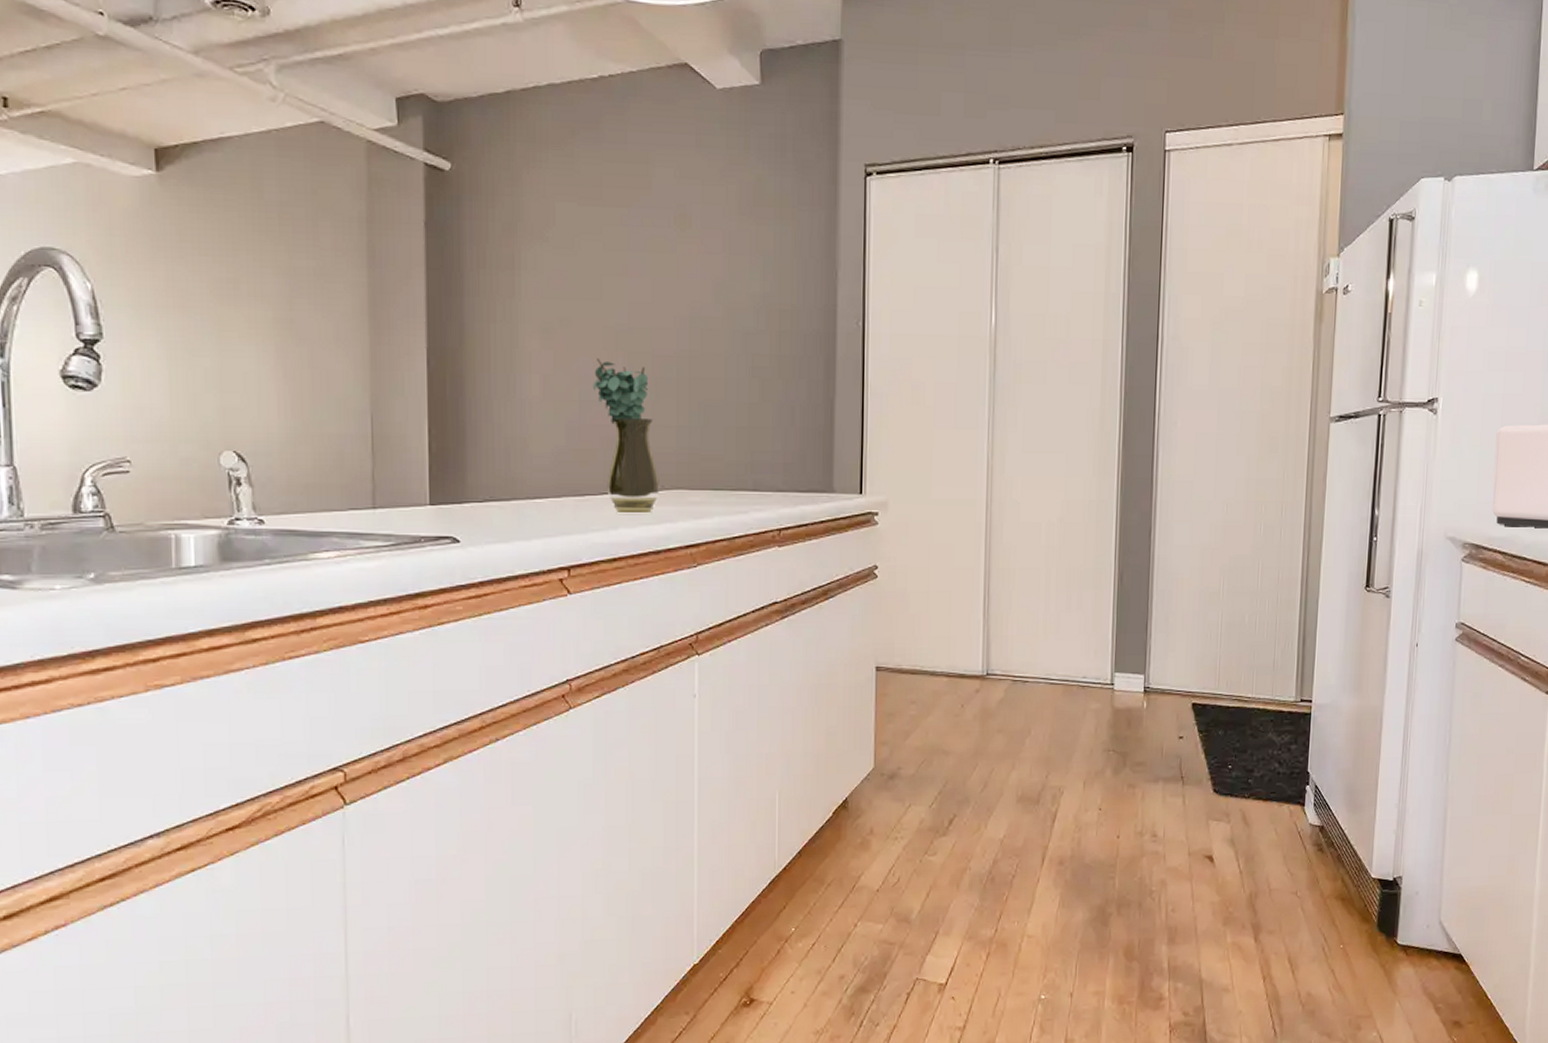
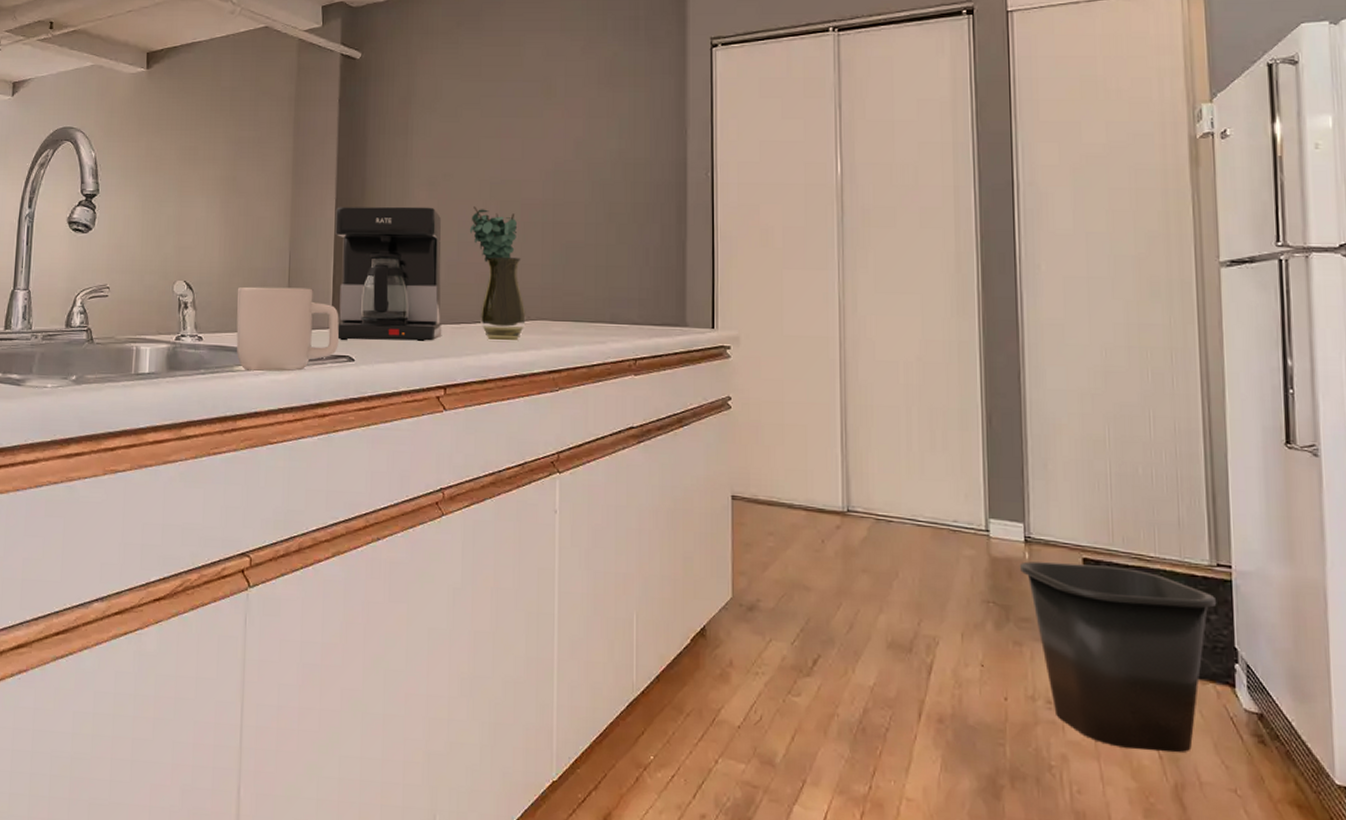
mug: none [305,457,439,558] -> present [236,286,339,372]
coffee maker: none [427,358,564,519] -> present [334,206,442,342]
waste bin: none [1139,708,1298,868] -> present [1020,561,1217,753]

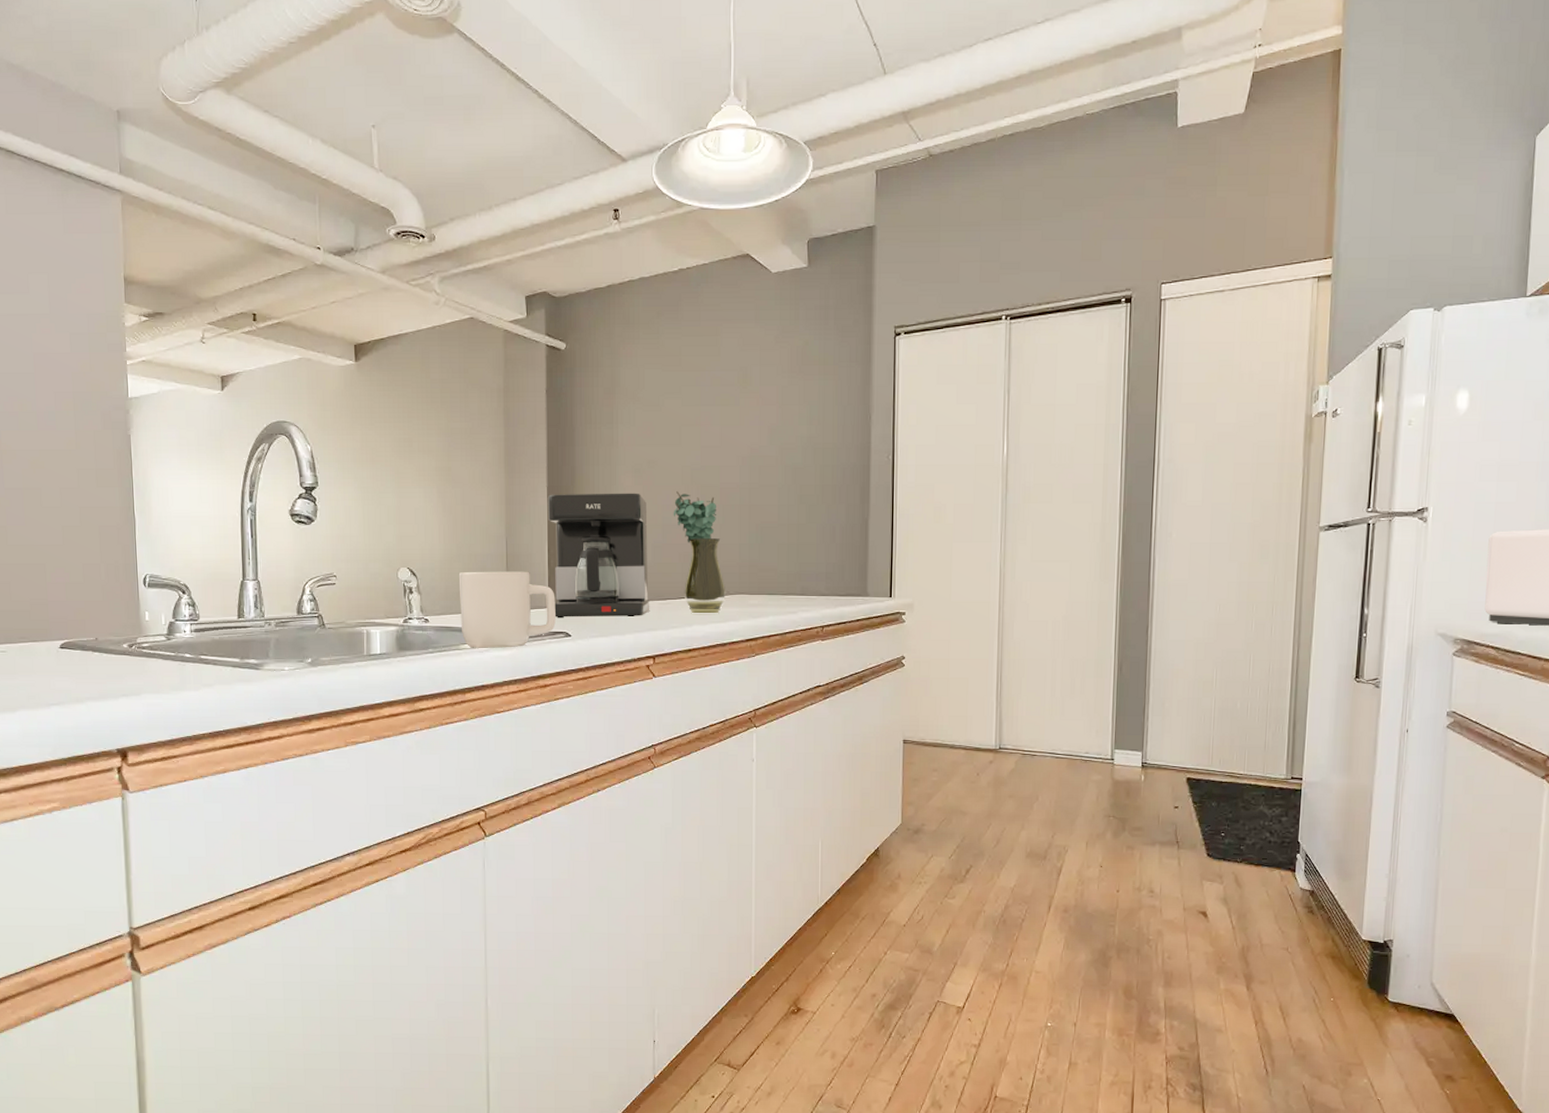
waste bin: present [1020,561,1217,753] -> none [1137,782,1288,924]

